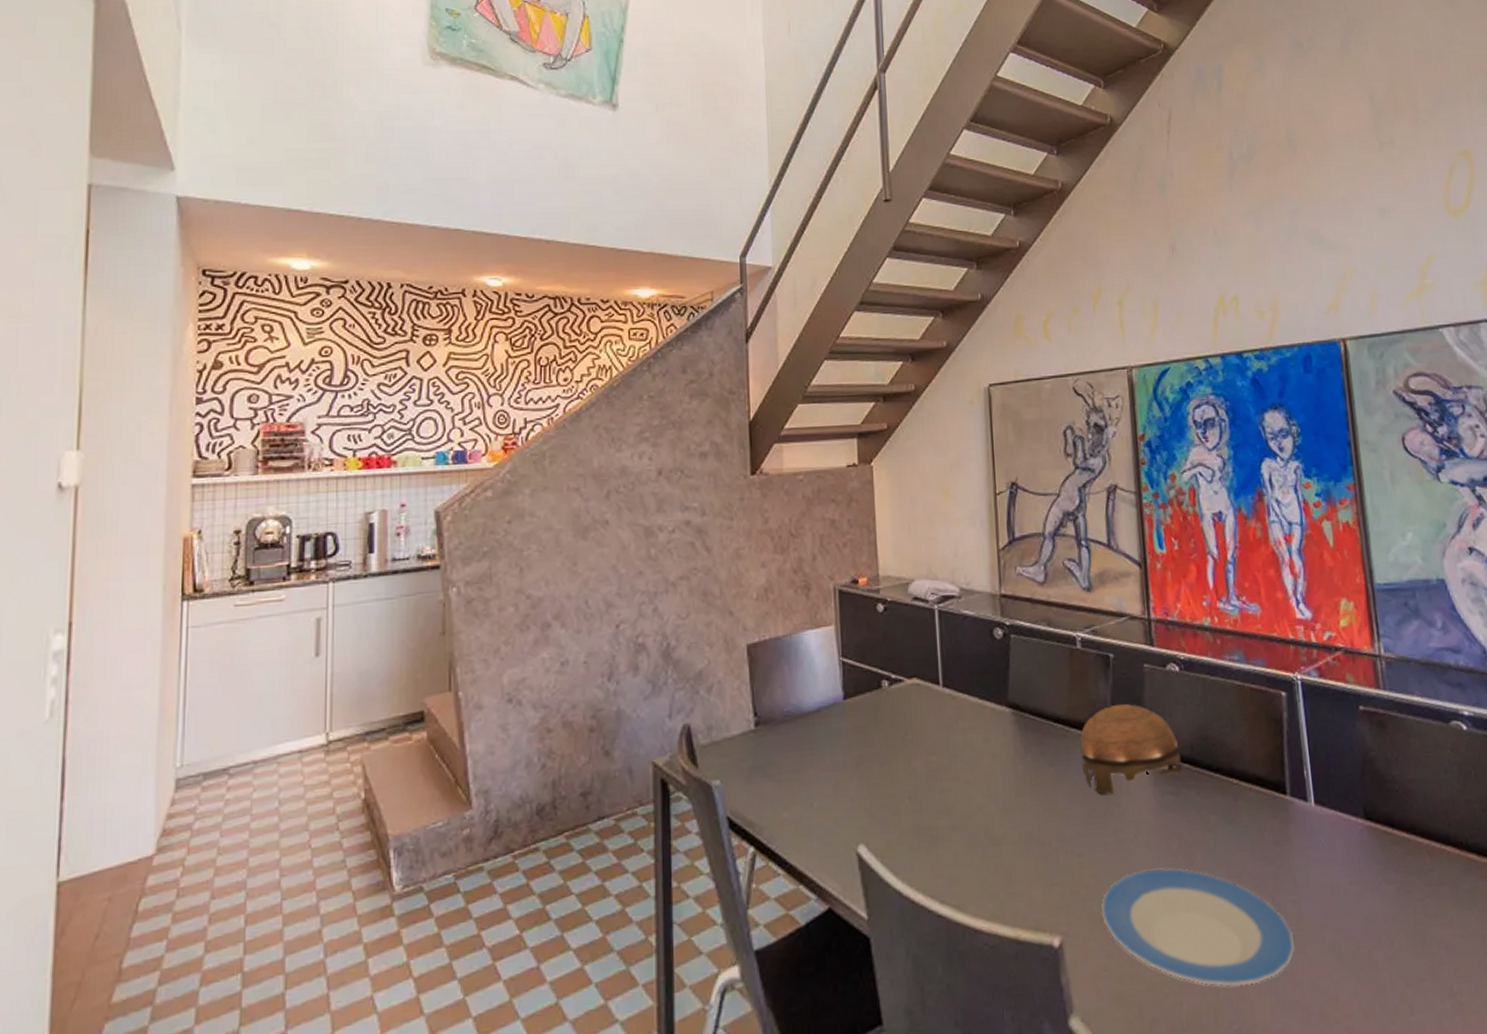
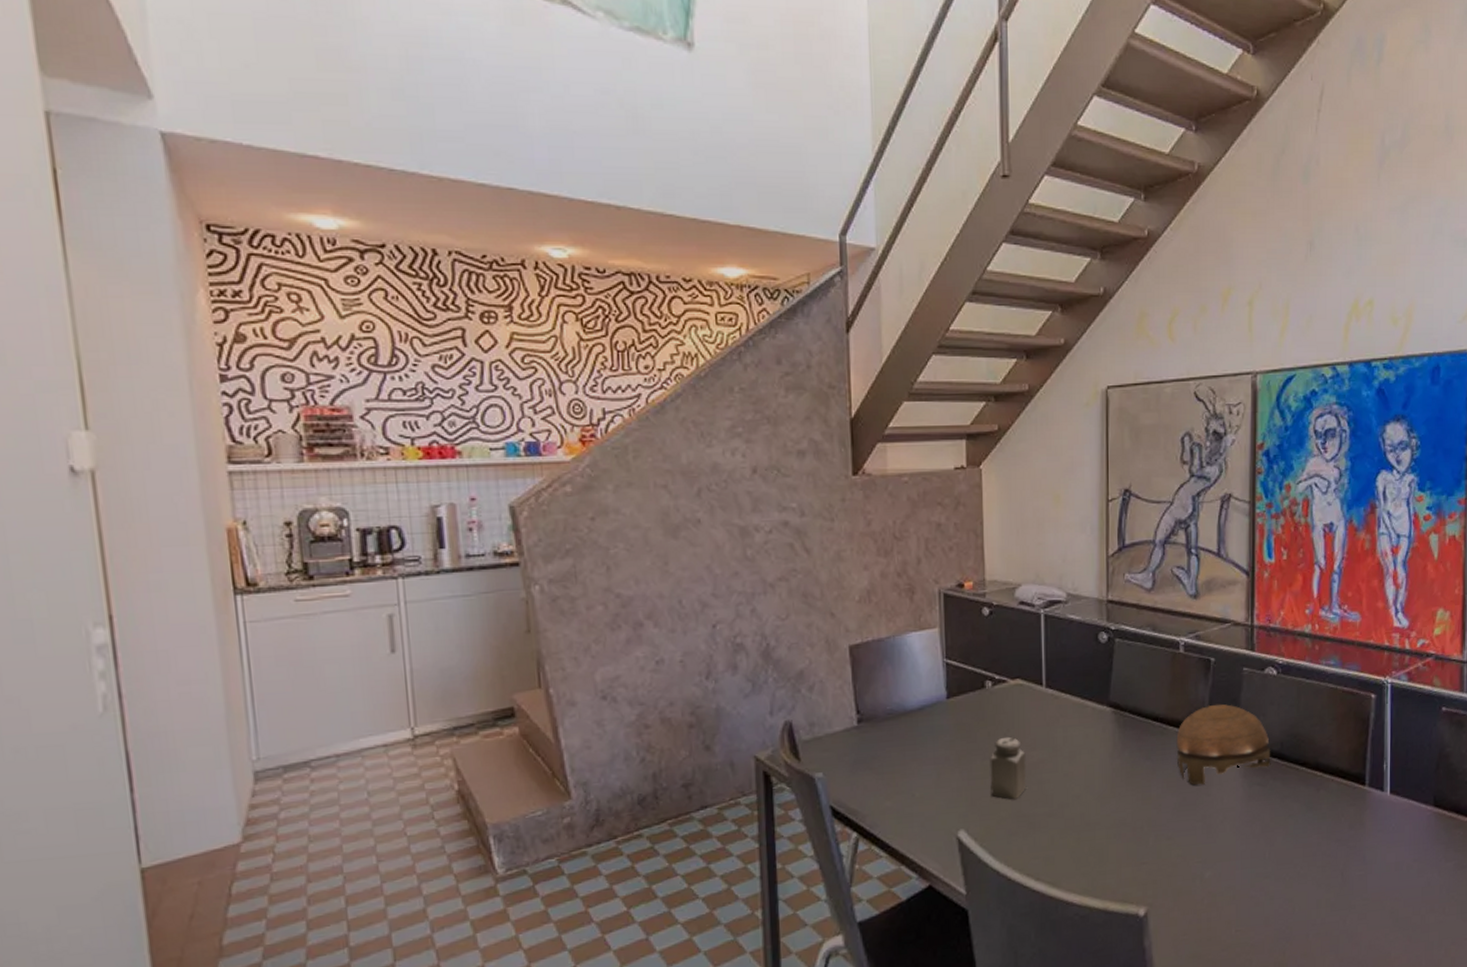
salt shaker: none [888,741,927,811] -> present [990,737,1027,800]
plate: present [1100,868,1295,986] -> none [1184,848,1358,946]

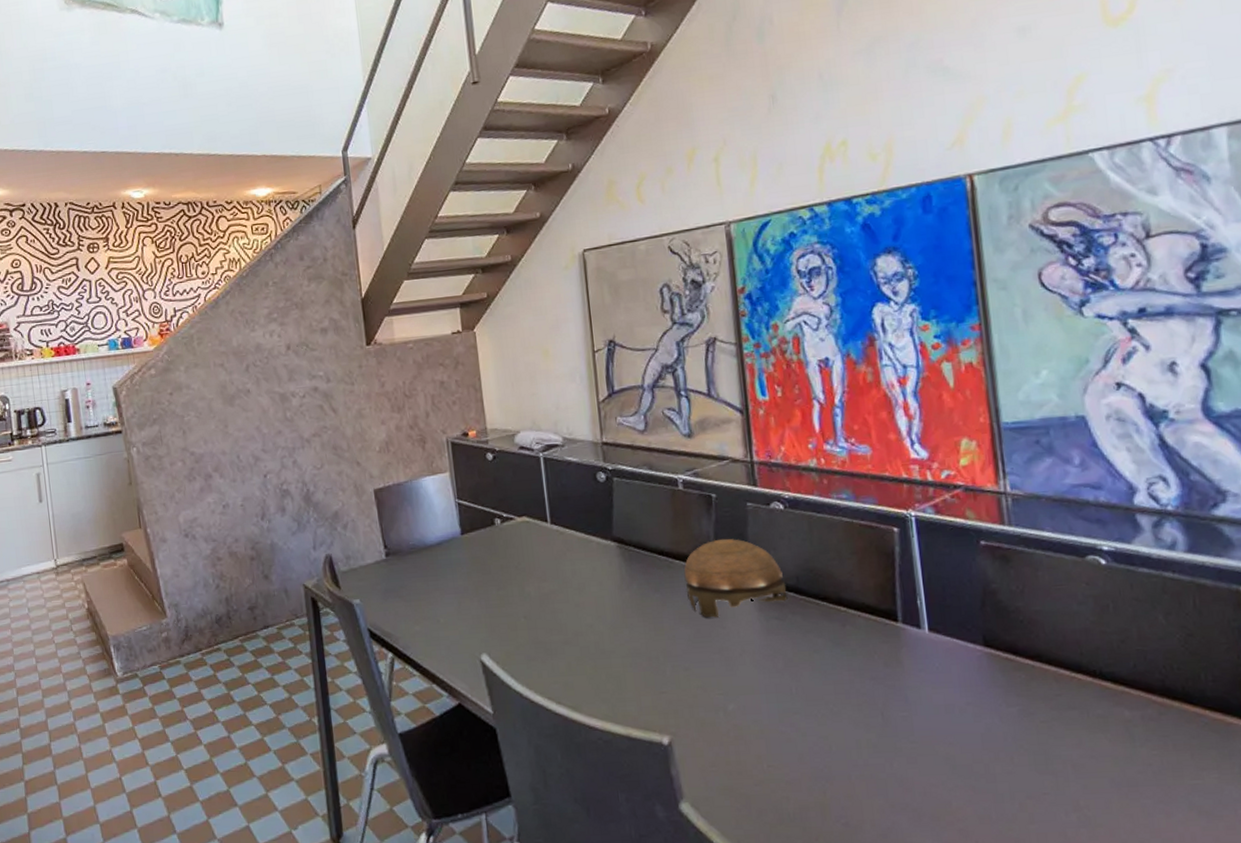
salt shaker: present [990,737,1027,800] -> none [504,570,540,628]

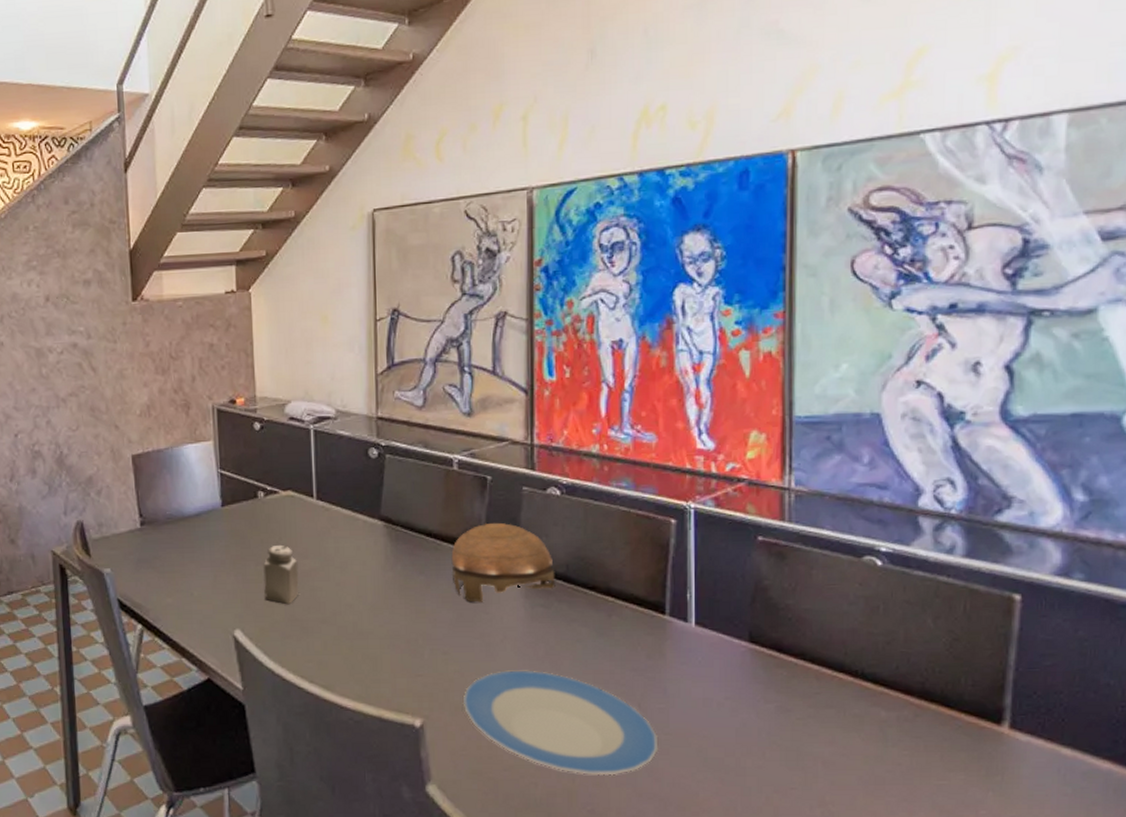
salt shaker: none [504,570,540,628] -> present [263,545,299,605]
plate: none [707,683,906,787] -> present [462,670,659,776]

